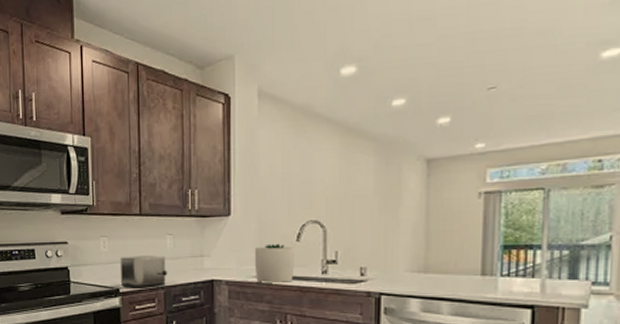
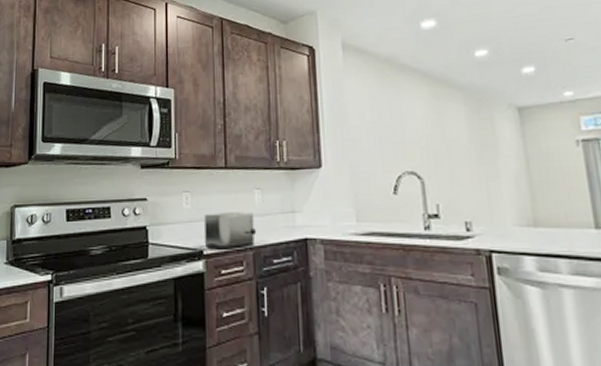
planter: present [254,243,294,283] -> none [349,196,395,241]

